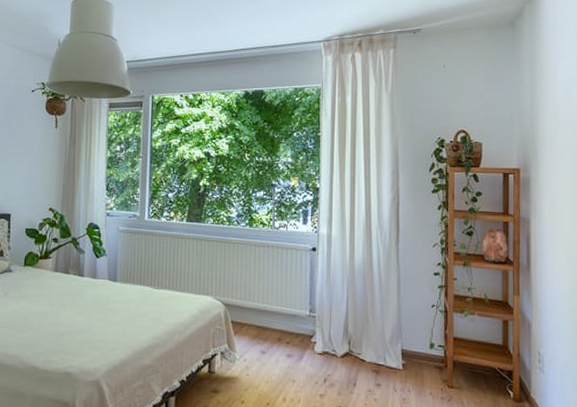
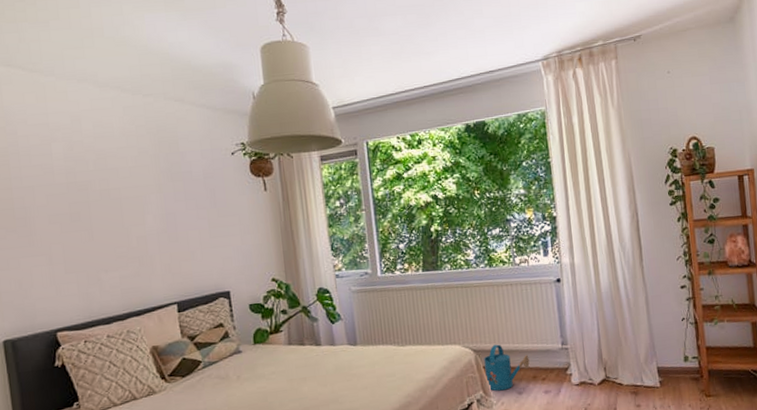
watering can: none [232,301,276,347] -> present [484,344,530,391]

